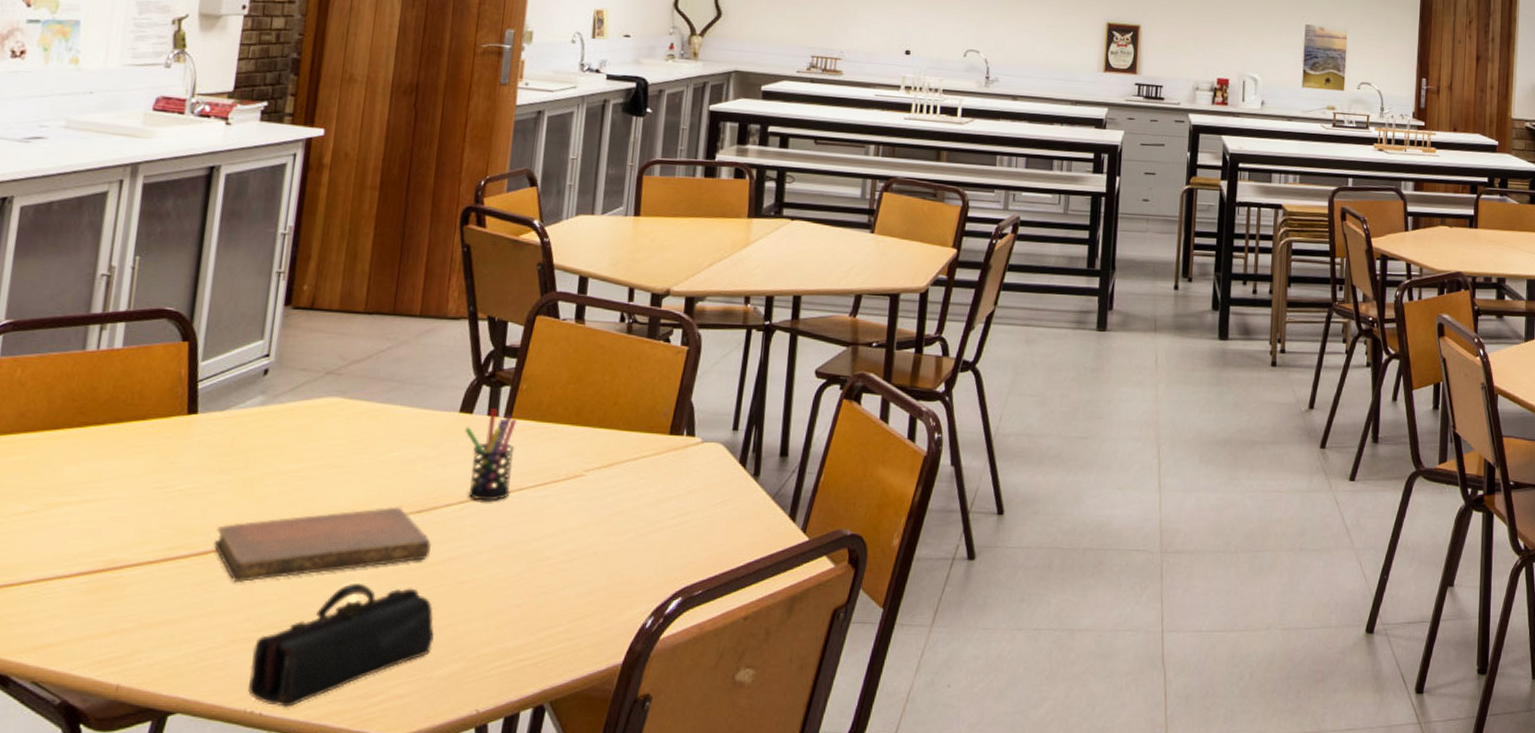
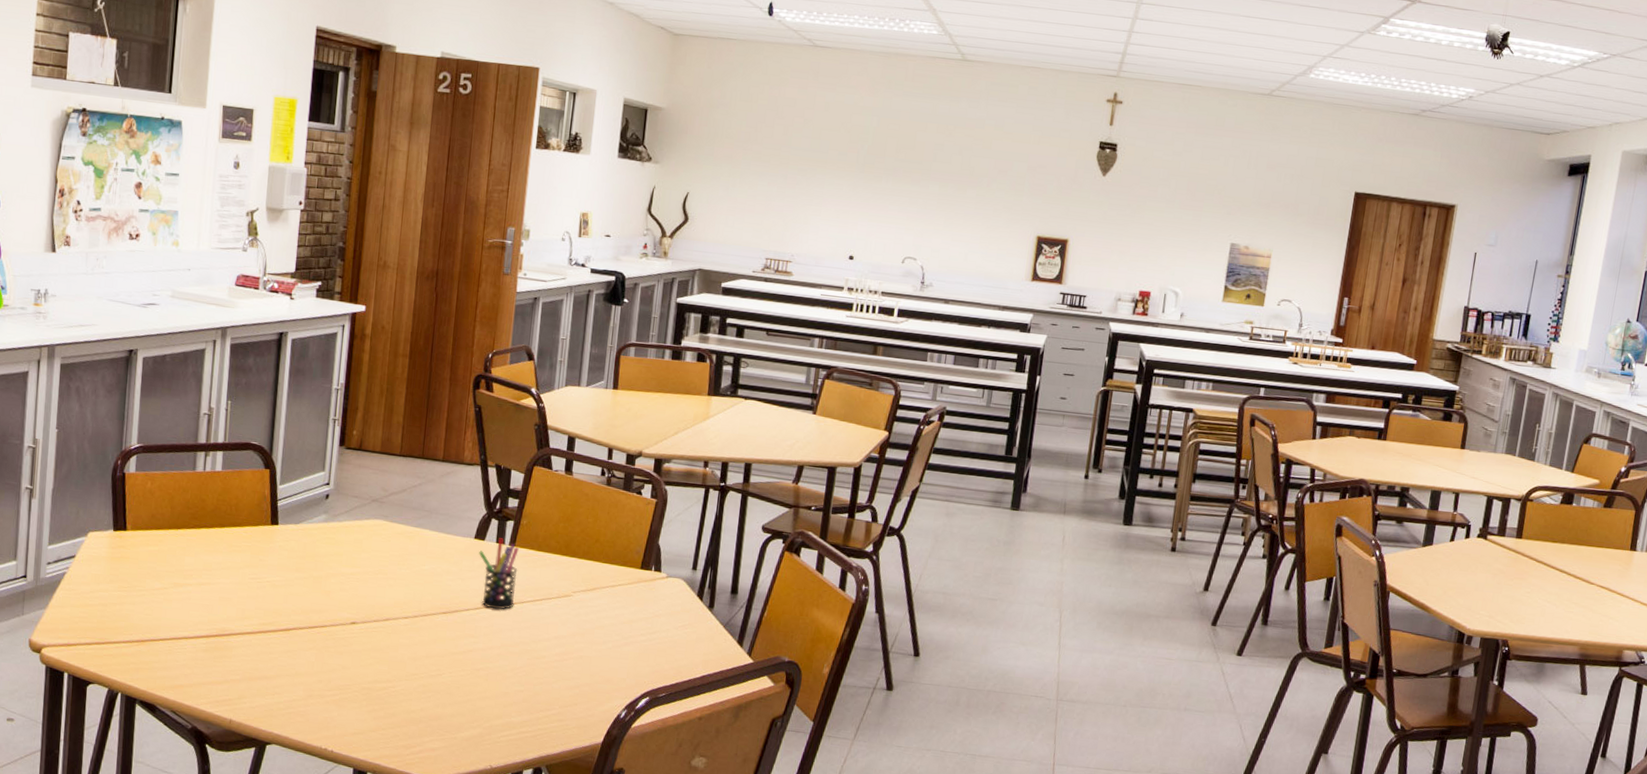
notebook: present [213,506,432,583] -> none [294,607,455,654]
pencil case: present [248,582,434,707] -> none [323,662,458,749]

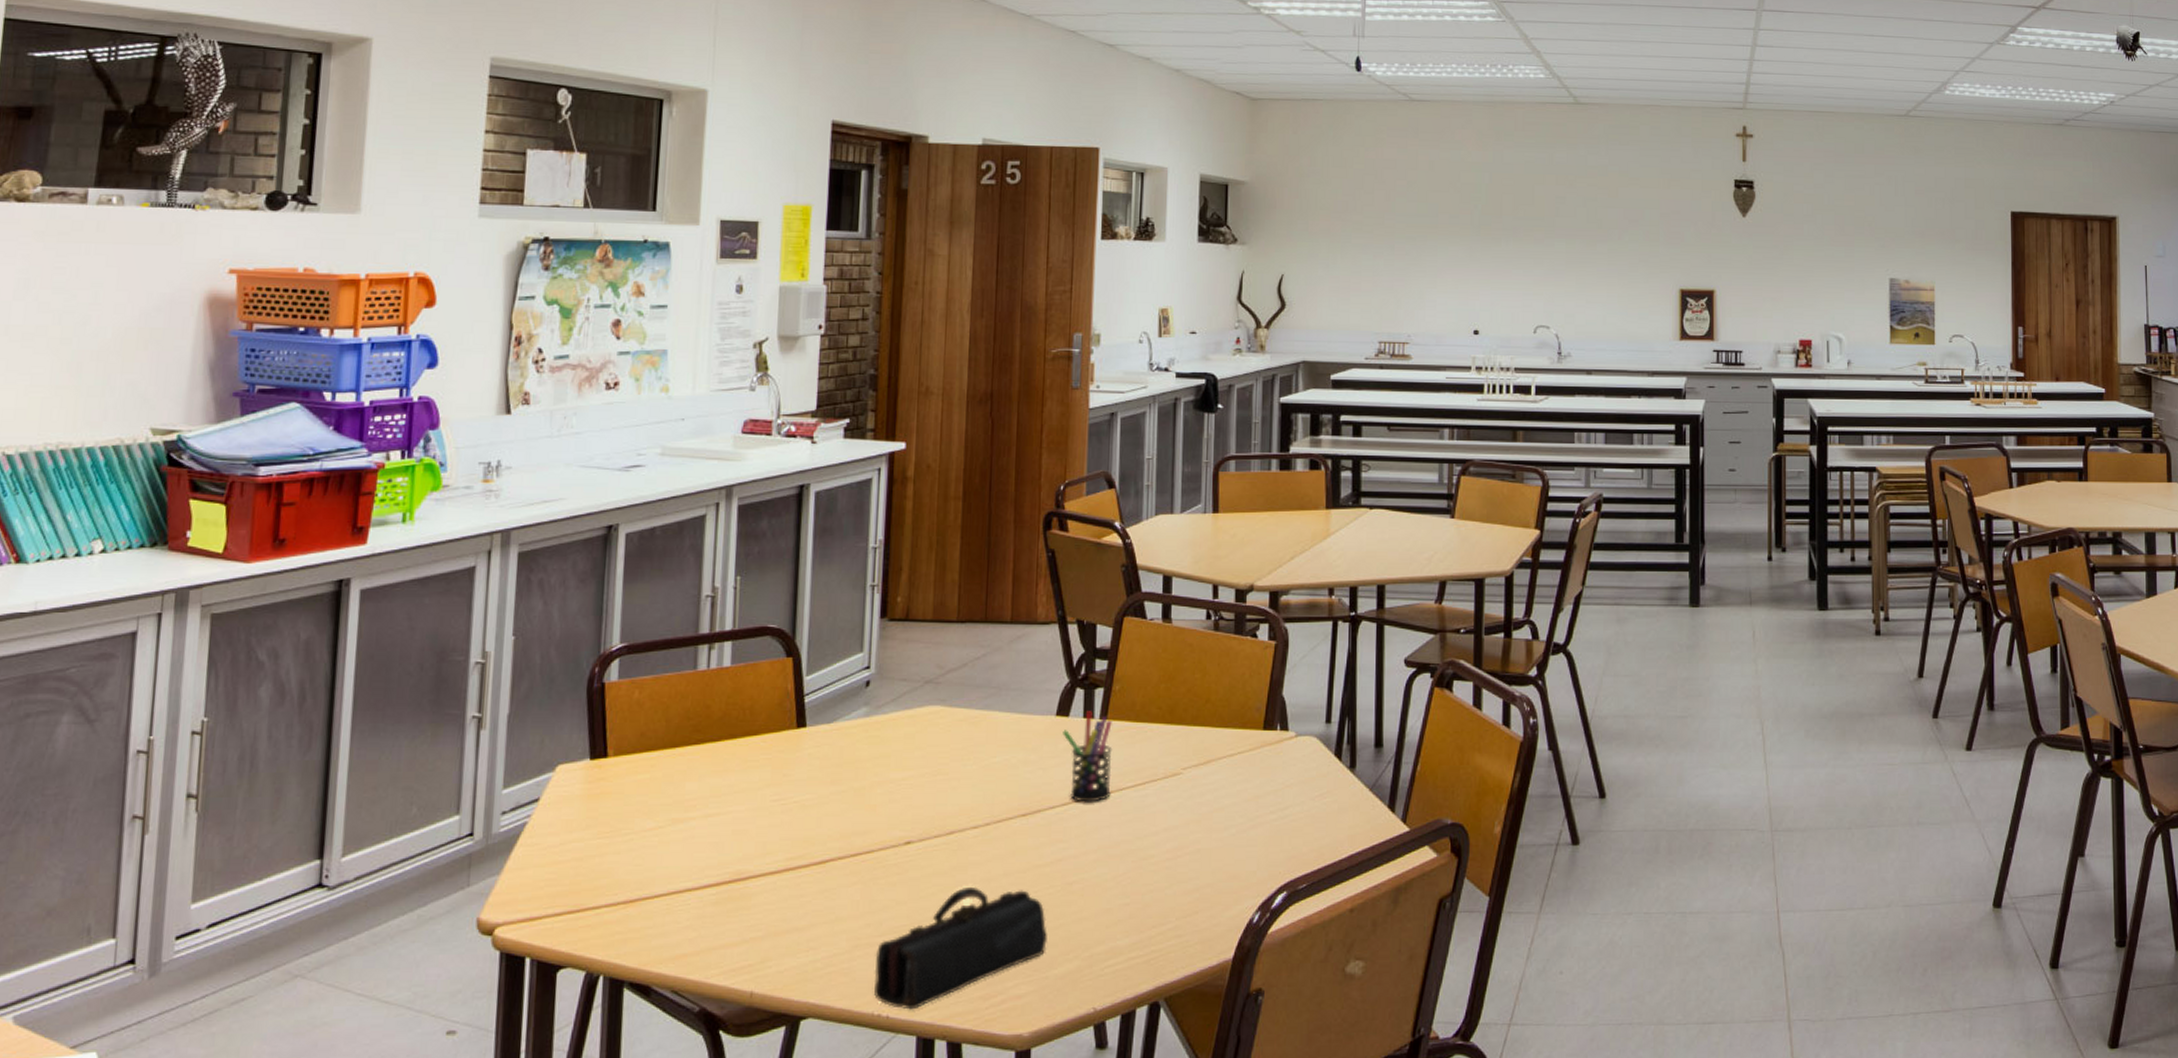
pencil case: none [323,662,458,749] -> present [874,886,1047,1010]

